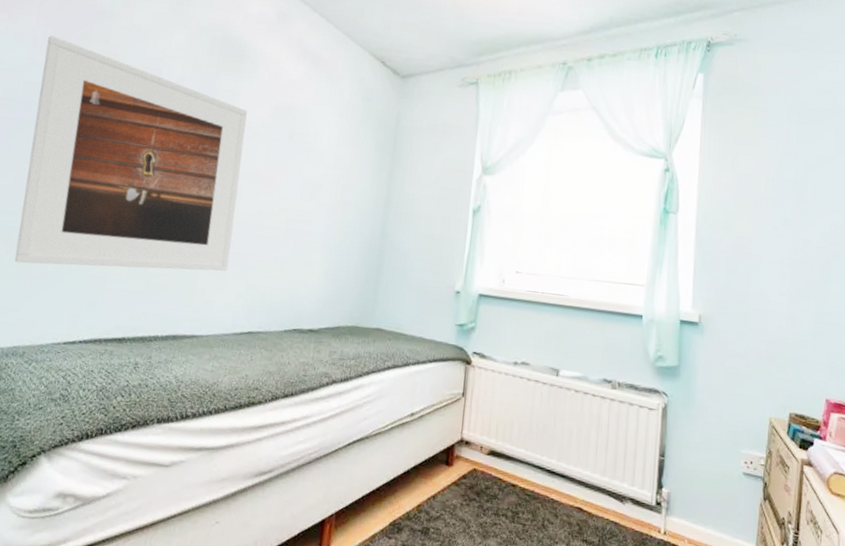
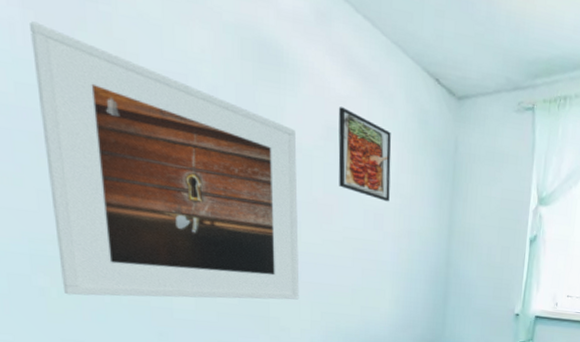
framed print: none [280,89,335,174] -> present [338,107,391,202]

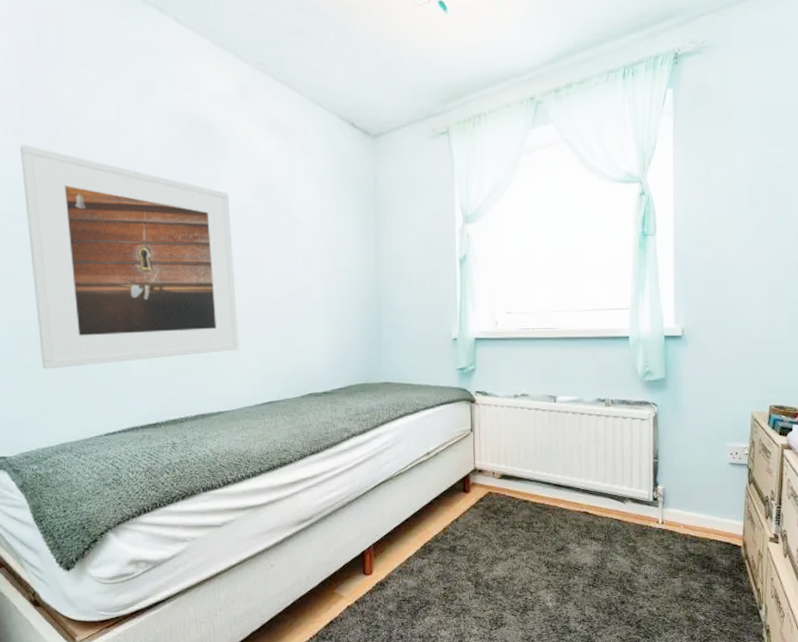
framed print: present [338,107,391,202] -> none [264,165,317,245]

